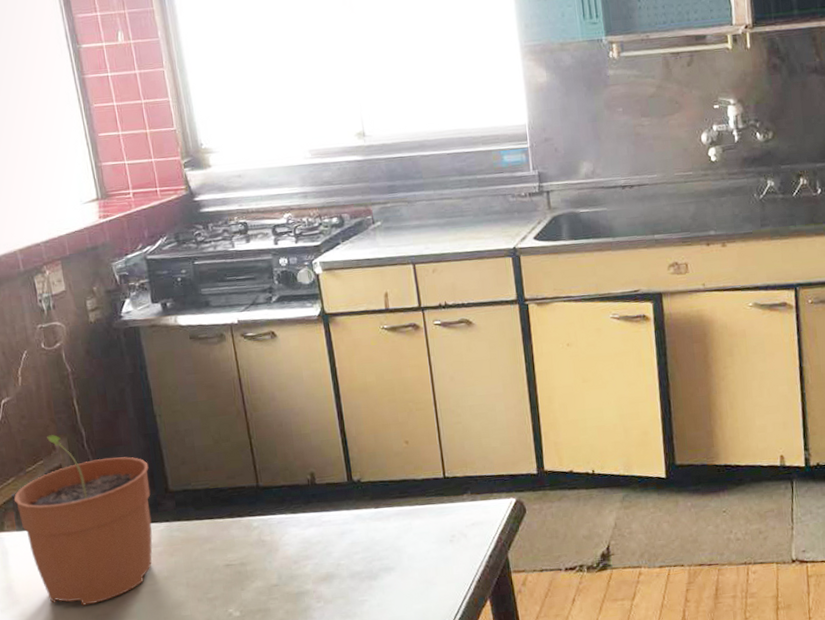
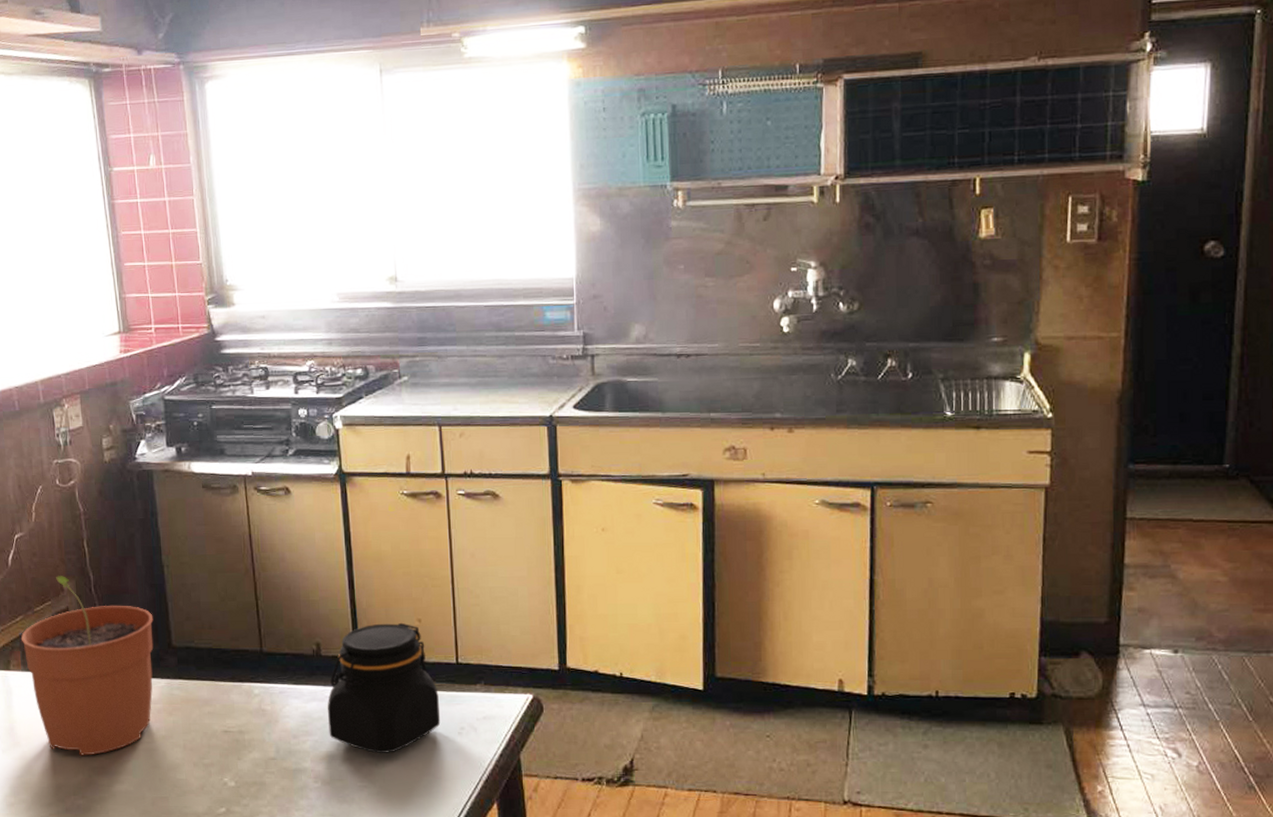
jar: none [324,446,433,569] -> present [327,622,441,754]

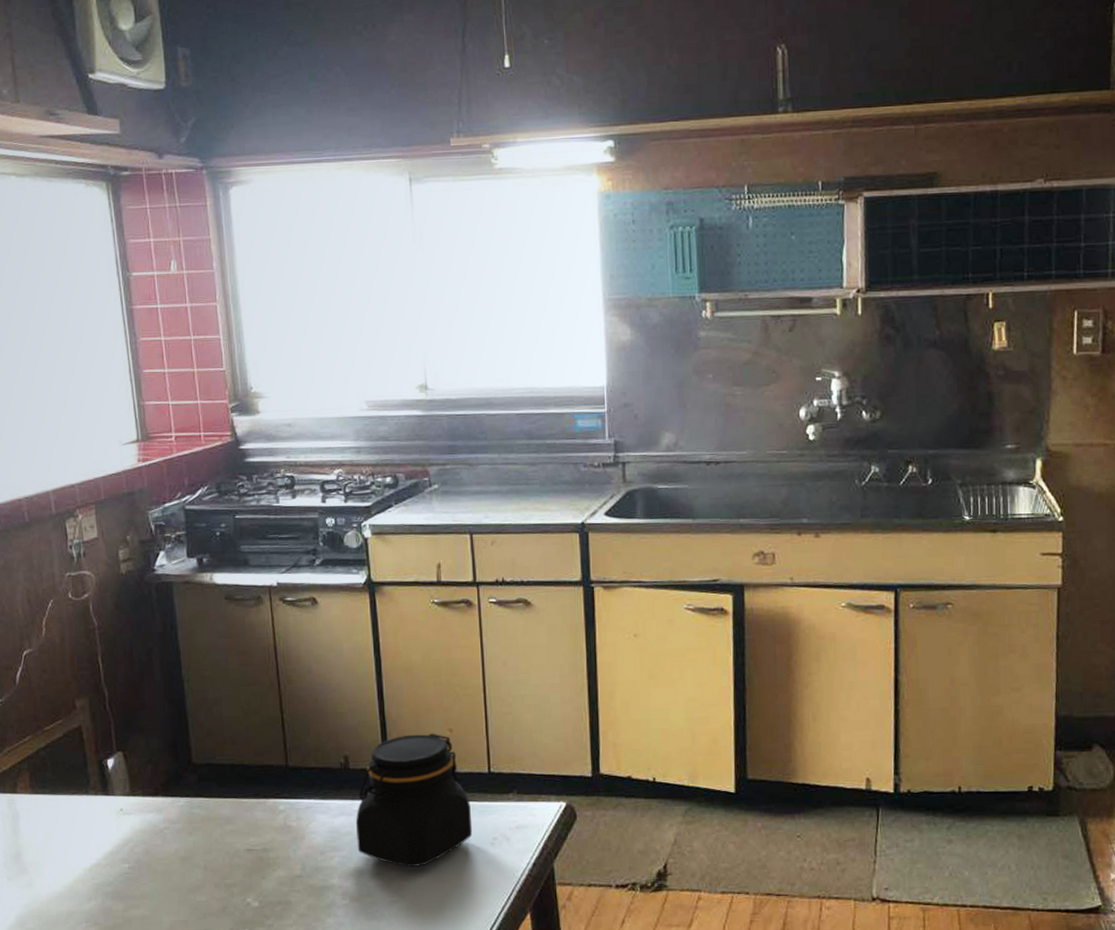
plant pot: present [20,576,154,756] -> none [29,693,173,881]

